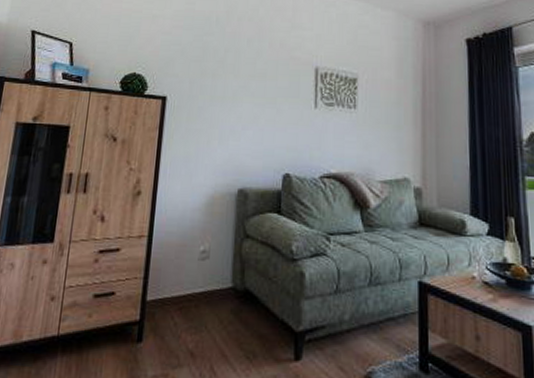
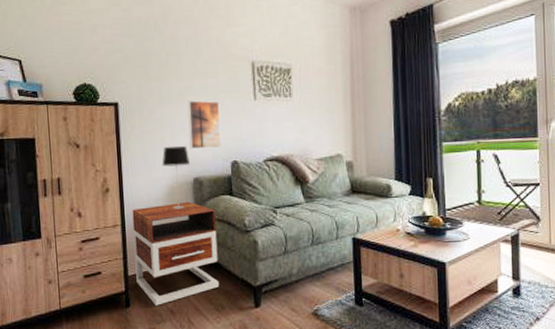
nightstand: none [155,215,259,344] -> present [132,201,220,306]
table lamp: none [204,149,236,224] -> present [162,145,190,209]
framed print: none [238,102,277,158] -> present [187,100,222,149]

